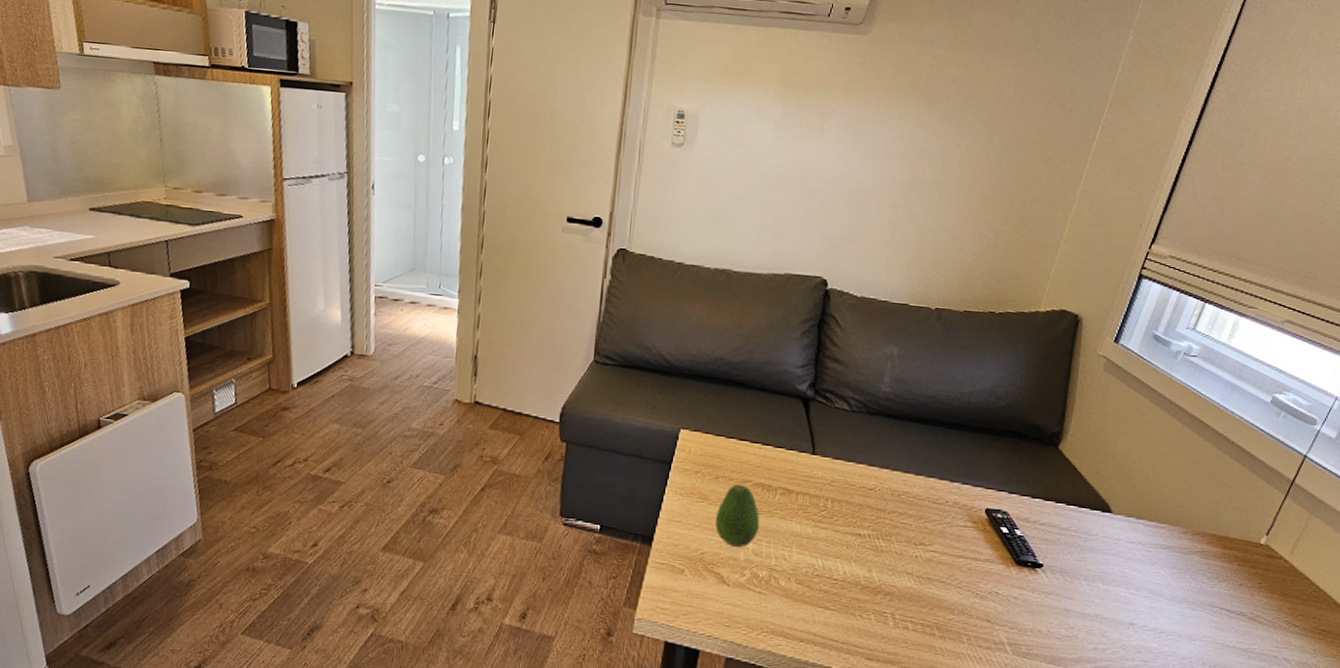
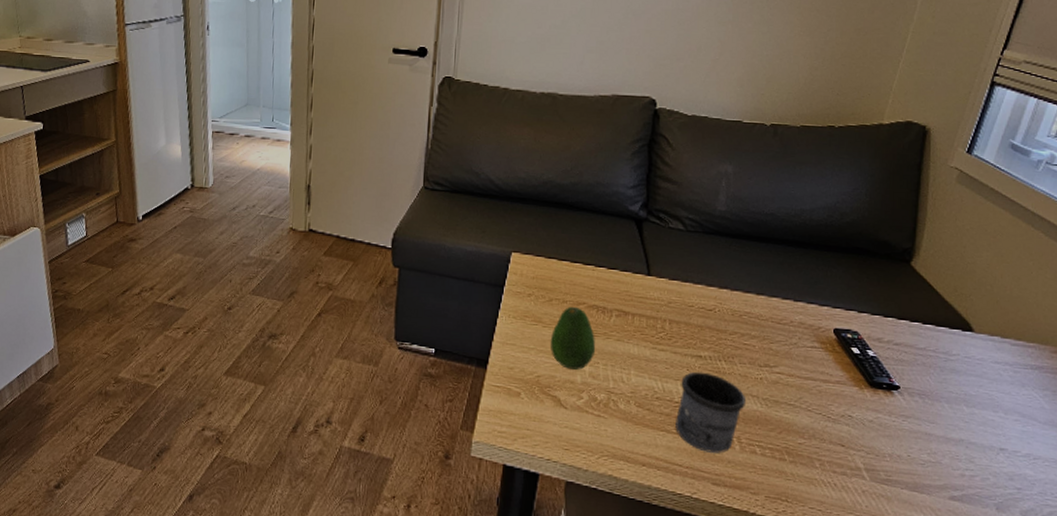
mug: none [833,549,902,629] -> present [675,371,747,453]

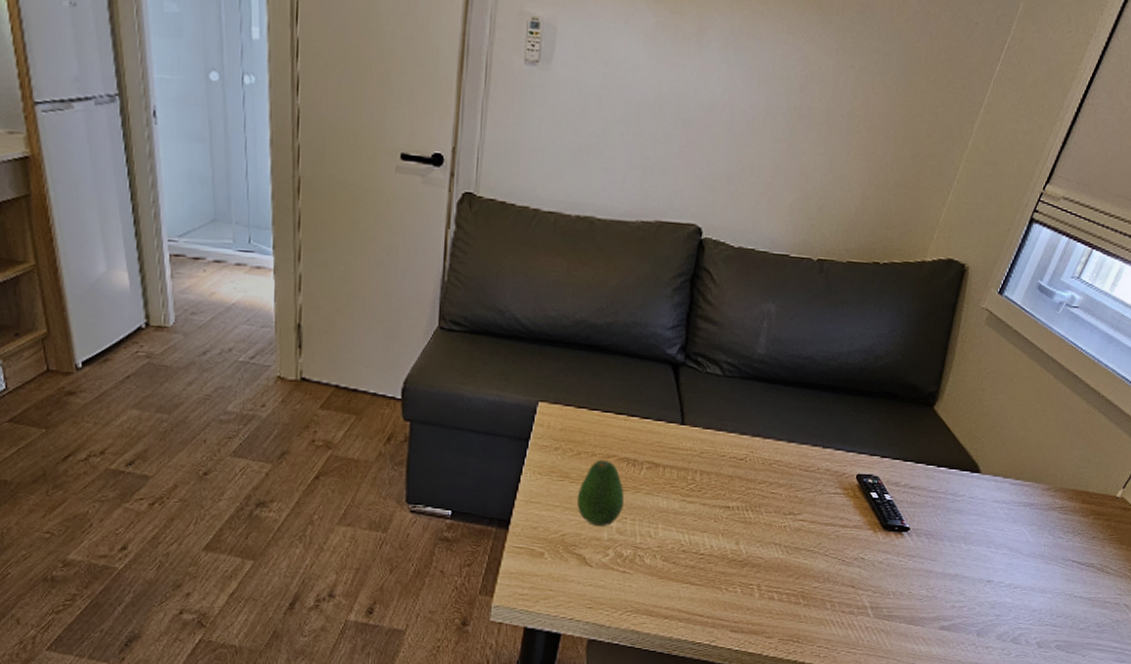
mug: present [675,371,747,453] -> none [699,522,769,602]

